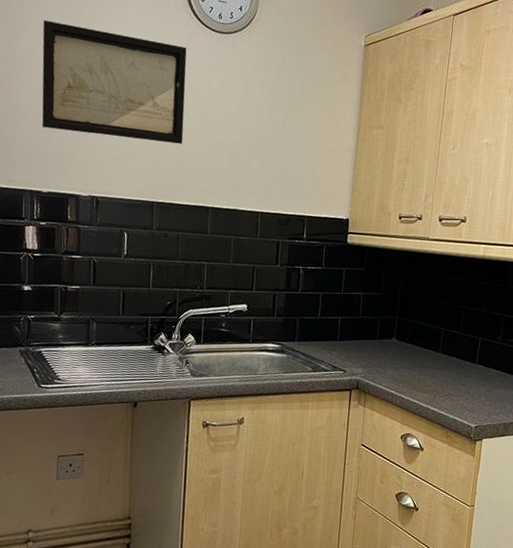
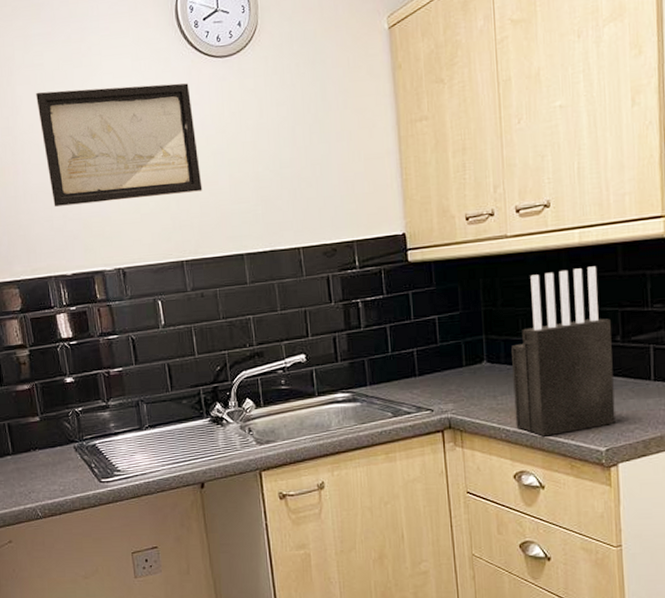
knife block: none [409,274,497,408] -> present [511,266,616,437]

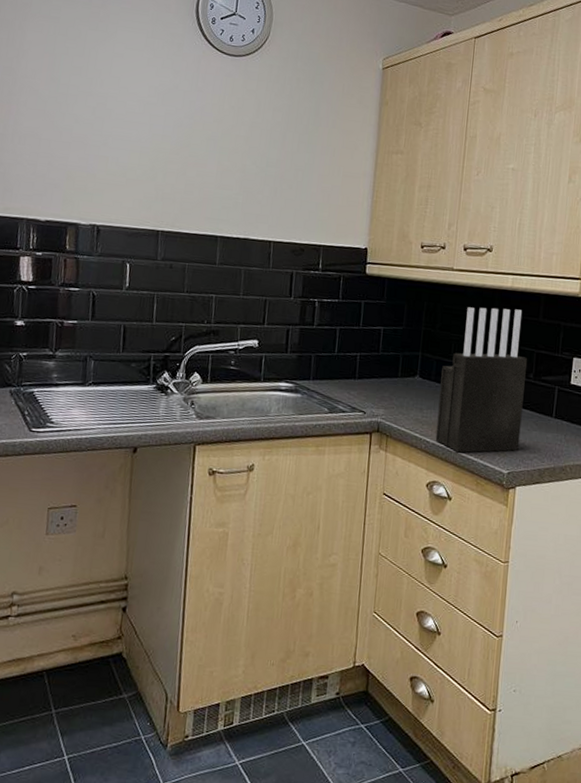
wall art: present [36,83,203,207] -> none [41,42,196,170]

